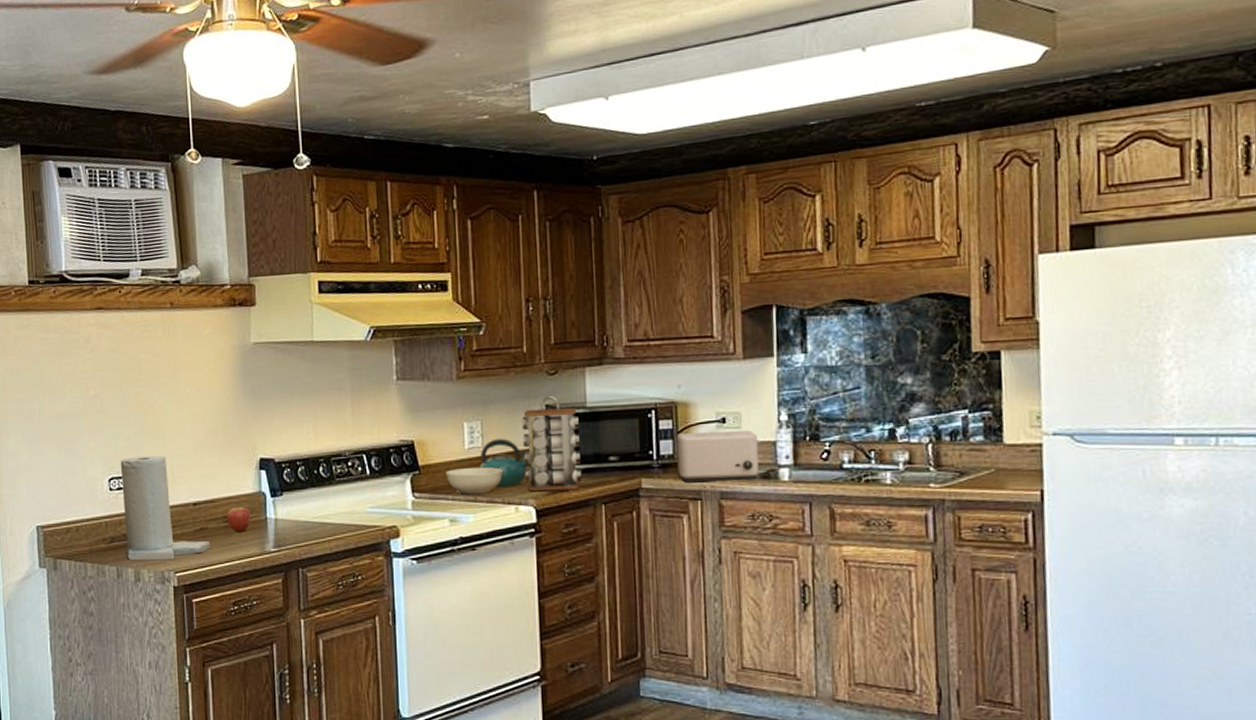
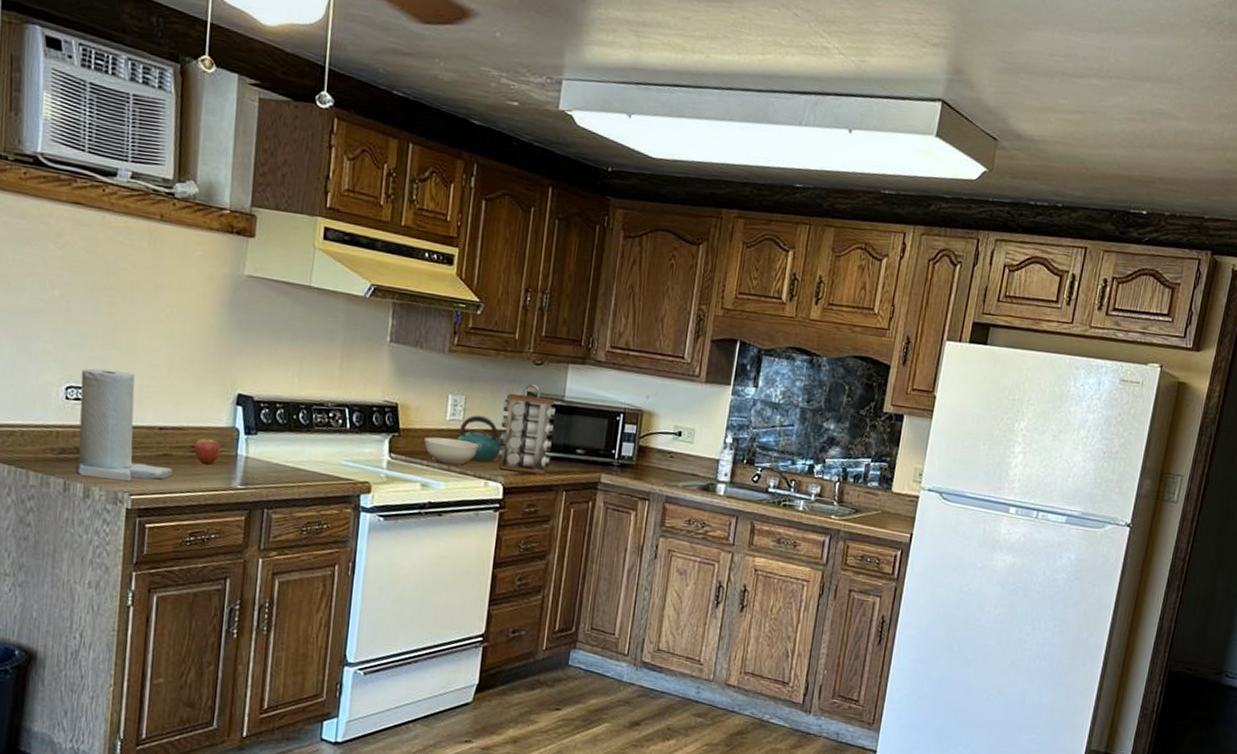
toaster: present [676,431,762,483] -> none [632,438,708,491]

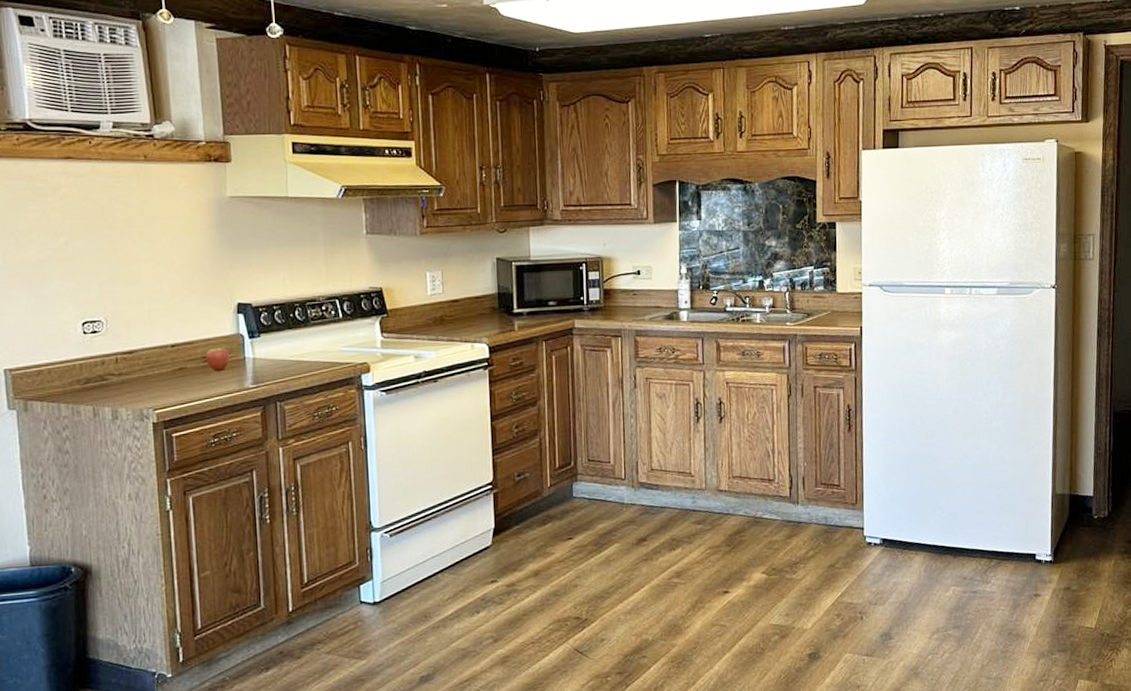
paper towel: present [76,368,173,482] -> none [94,301,190,401]
bowl: present [424,437,480,465] -> none [411,310,461,334]
kettle: present [457,415,503,463] -> none [440,286,482,328]
spice rack: present [497,384,556,475] -> none [476,251,527,332]

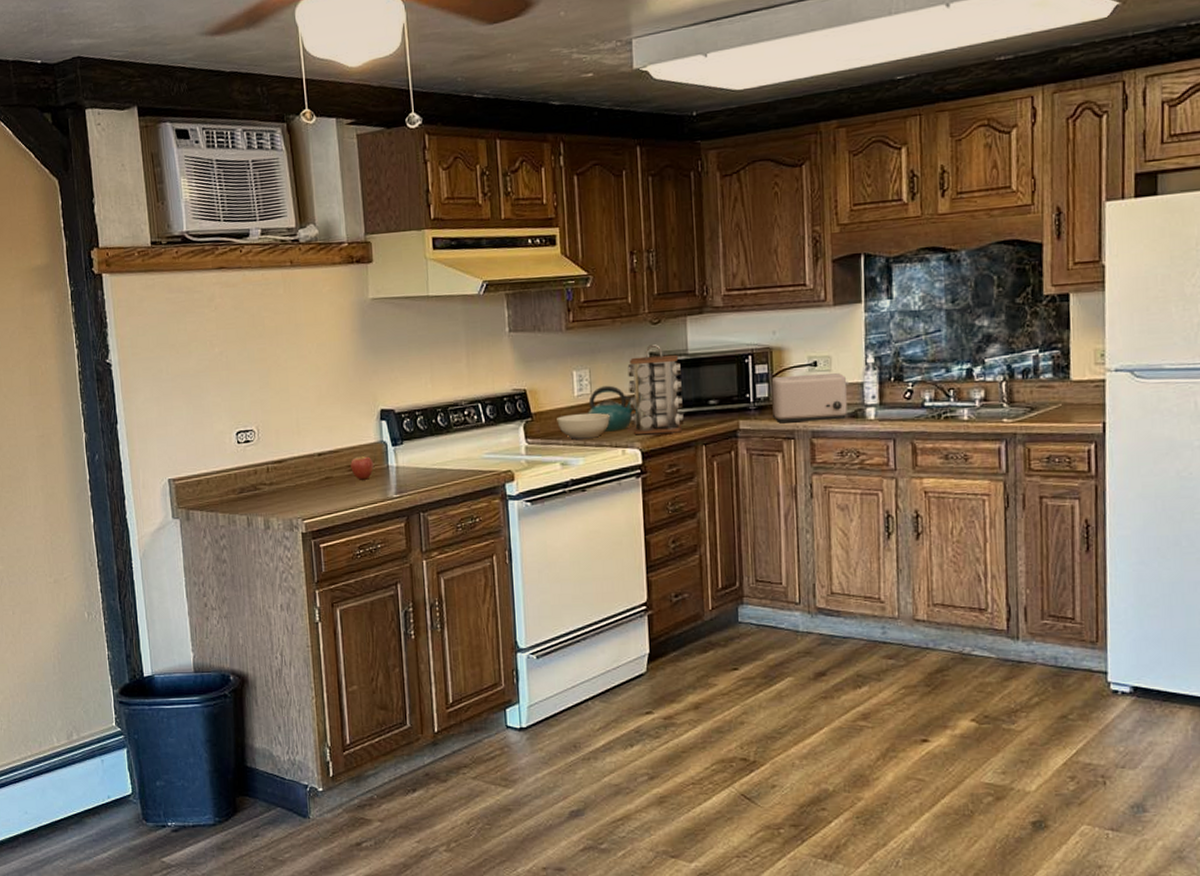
bowl: none [411,310,461,334] -> present [557,413,611,439]
kettle: none [440,286,482,328] -> present [588,385,634,432]
spice rack: none [476,251,527,332] -> present [627,344,684,436]
toaster: none [602,281,667,323] -> present [771,373,850,423]

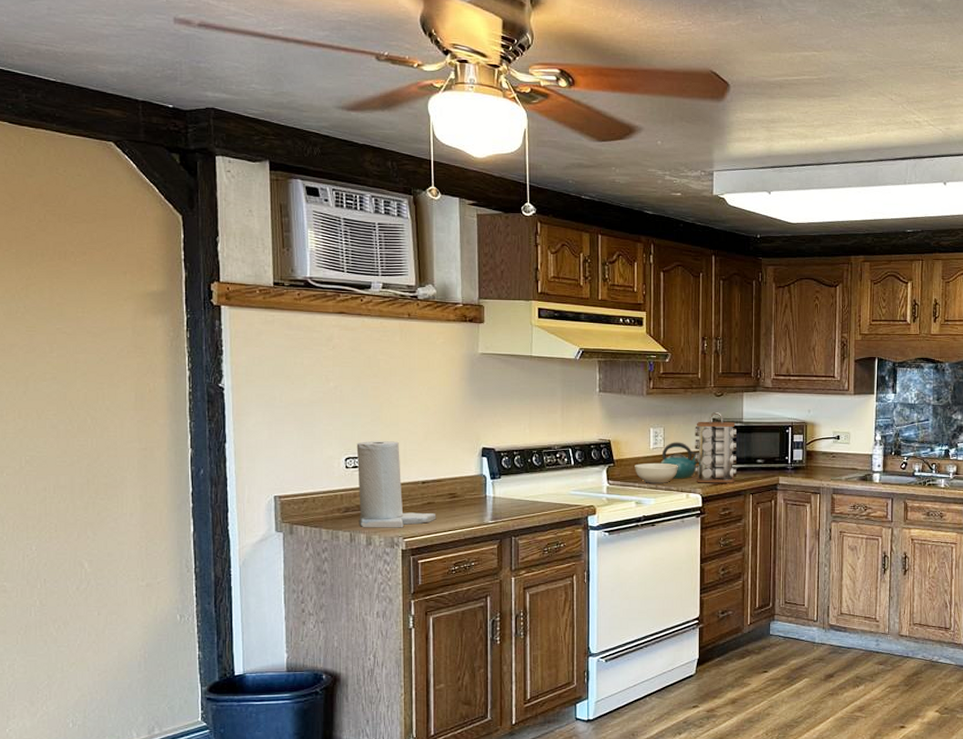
paper towel: none [246,409,336,510] -> present [356,441,437,528]
fruit: present [350,451,374,480] -> none [452,482,473,507]
toaster: present [771,373,850,423] -> none [804,445,863,481]

